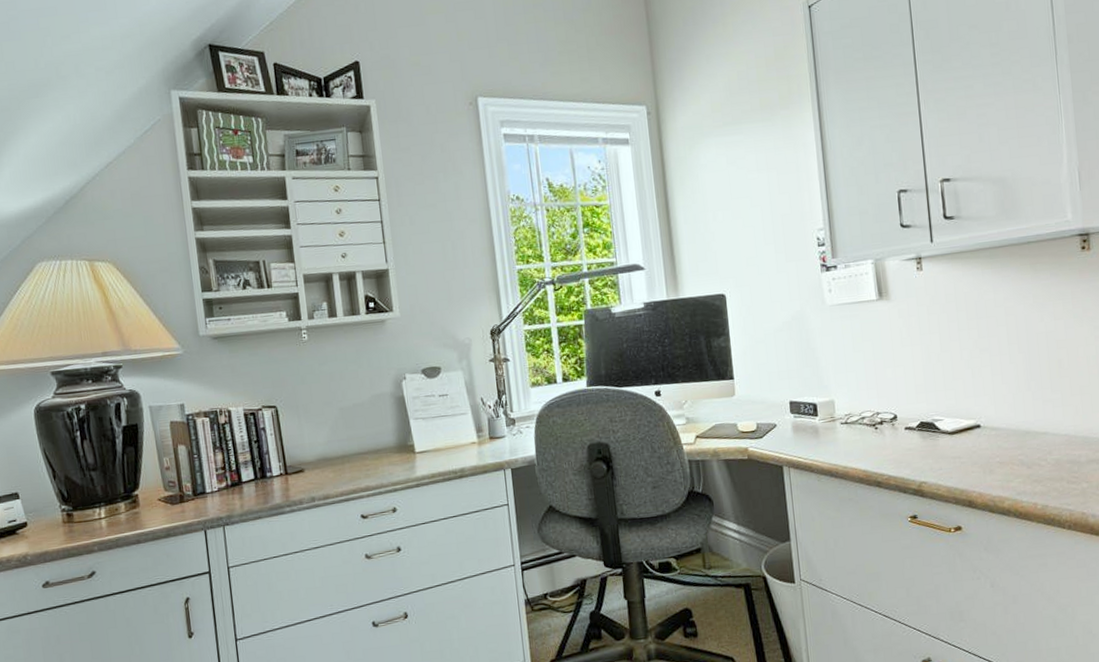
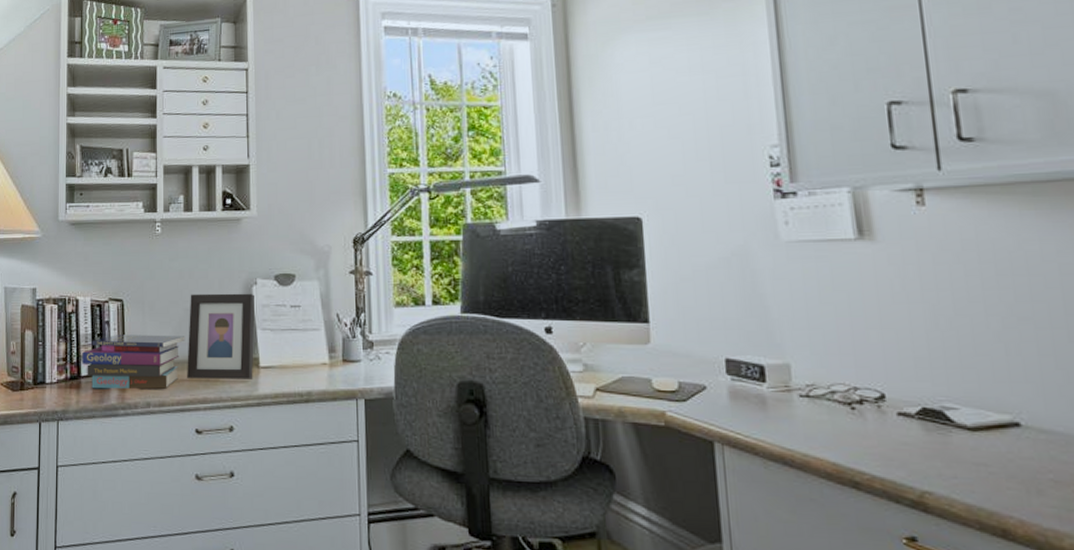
books: none [241,433,343,492] -> present [82,335,185,390]
picture frame: none [343,387,411,471] -> present [187,293,255,379]

